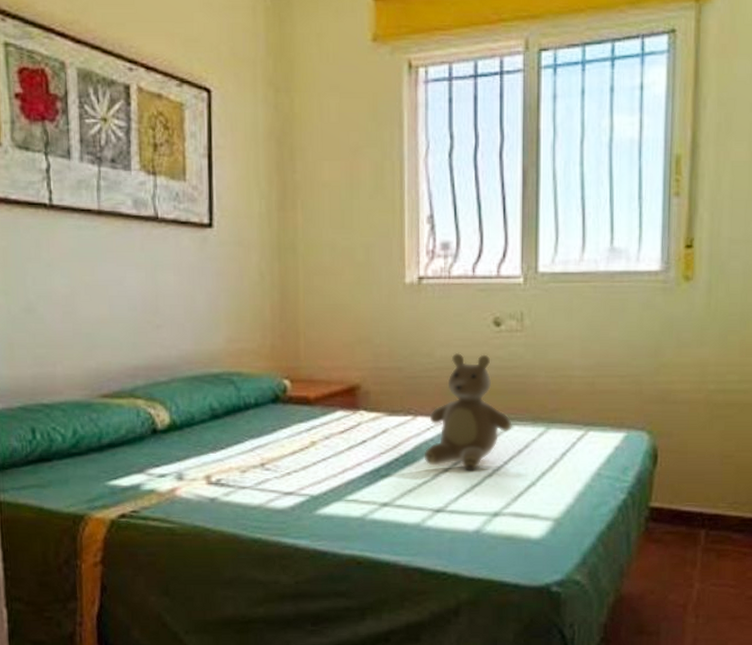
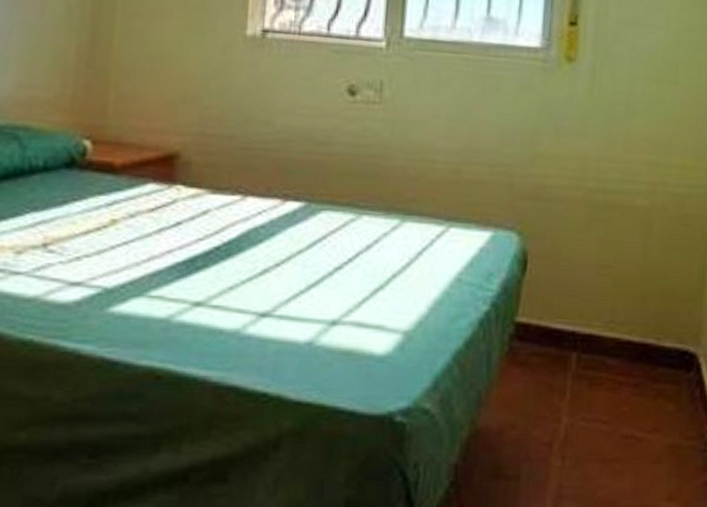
teddy bear: present [424,352,512,471] -> none [251,122,361,268]

